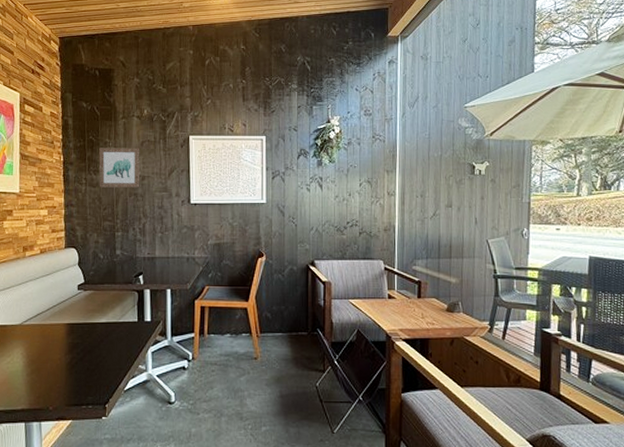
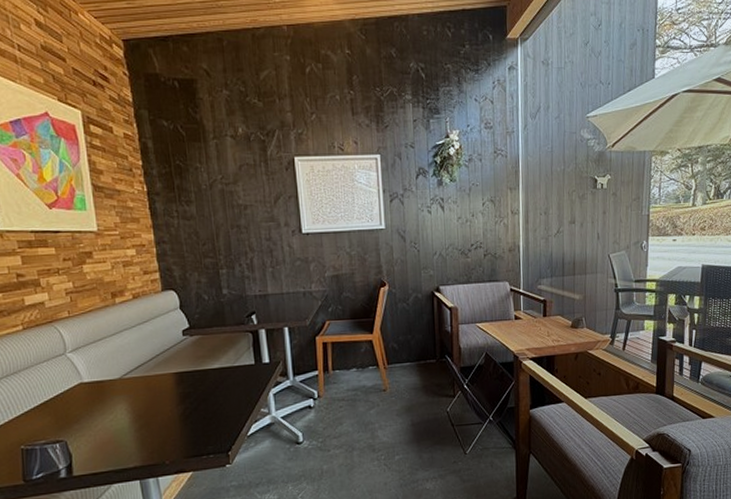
wall art: present [98,148,140,188] -> none [189,172,243,220]

